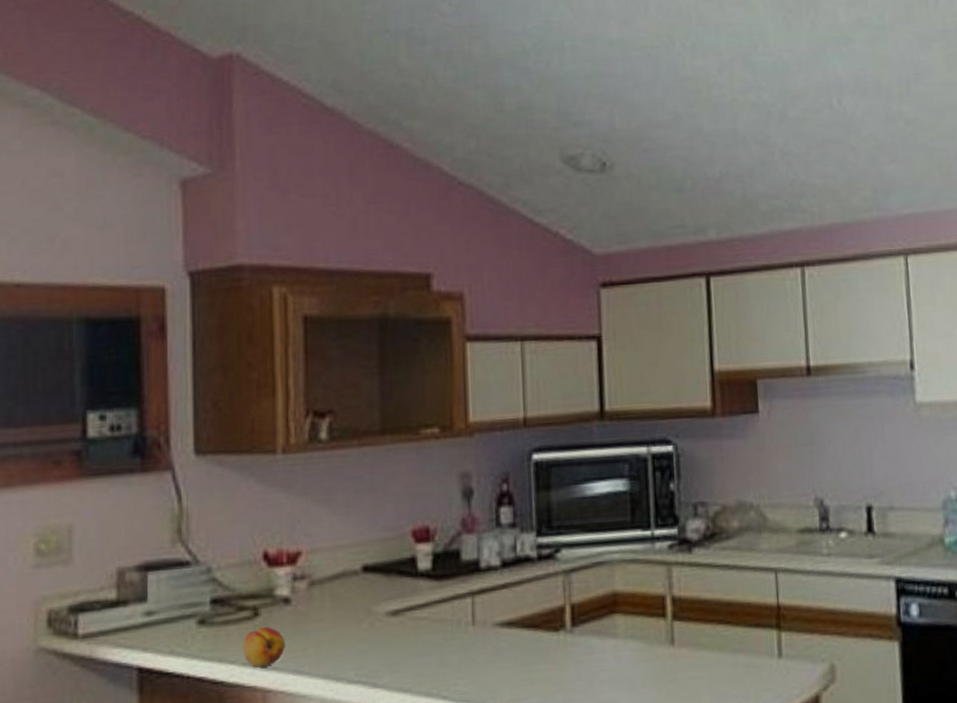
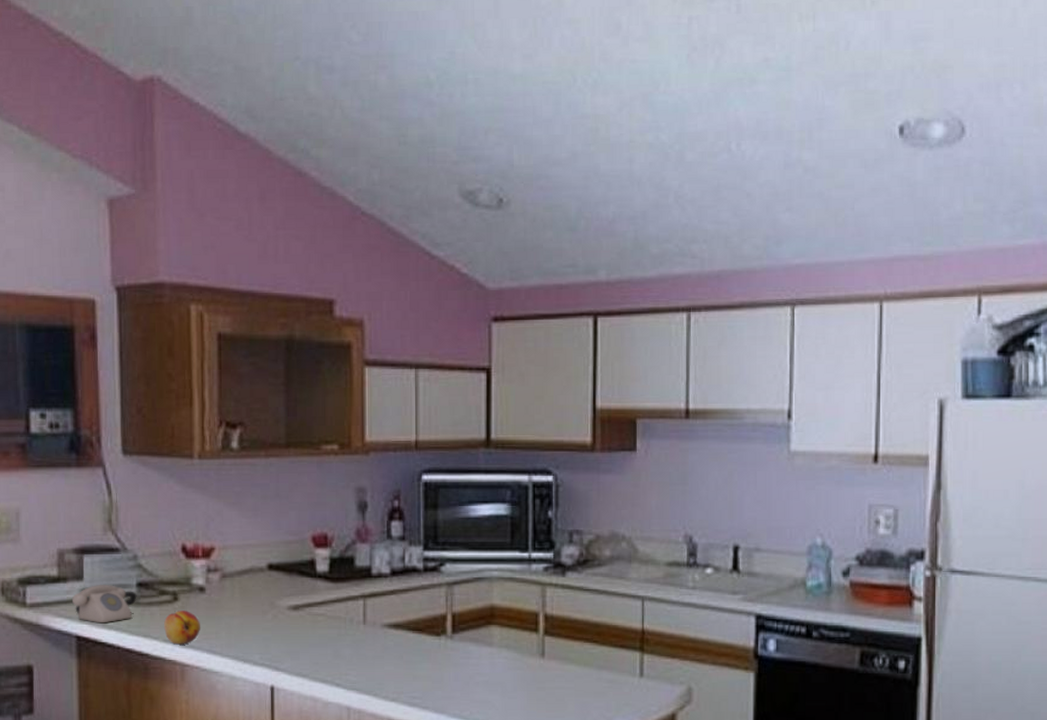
telephone: none [132,604,211,651] -> present [71,585,137,624]

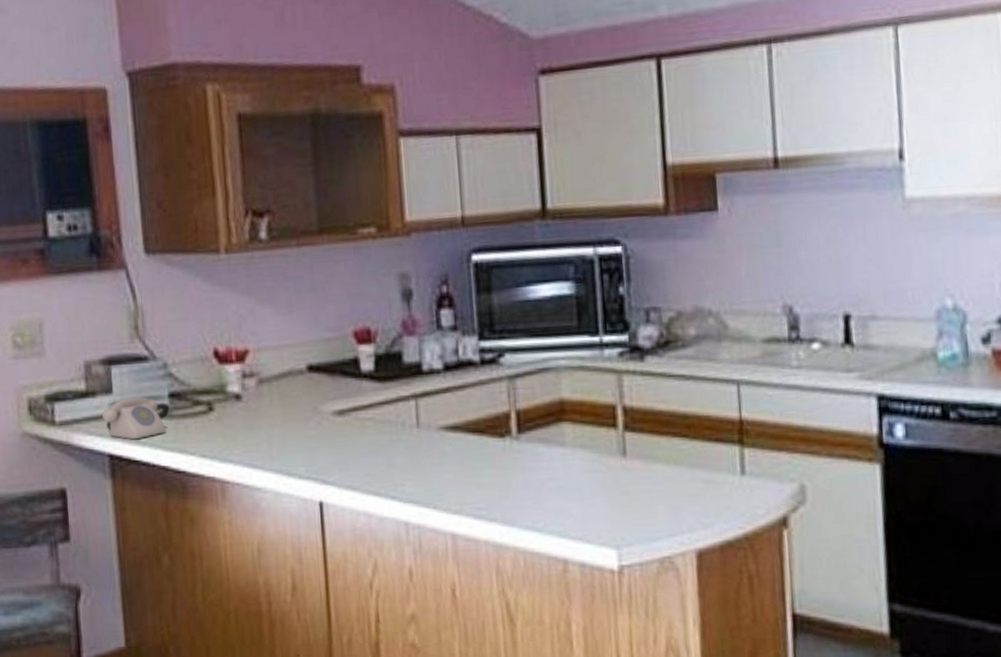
fruit: present [164,611,201,645] -> none [200,421,240,460]

